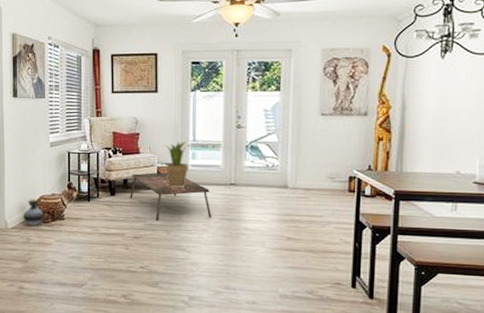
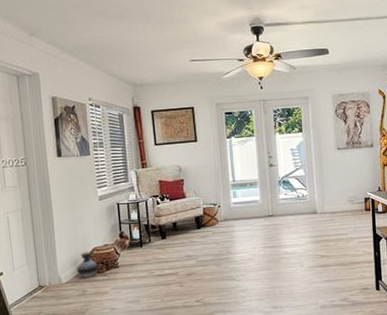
coffee table: present [130,173,212,221] -> none [180,212,256,257]
potted plant: present [164,142,191,188] -> none [207,183,232,226]

